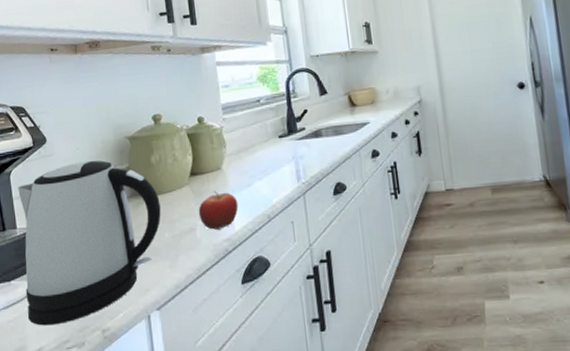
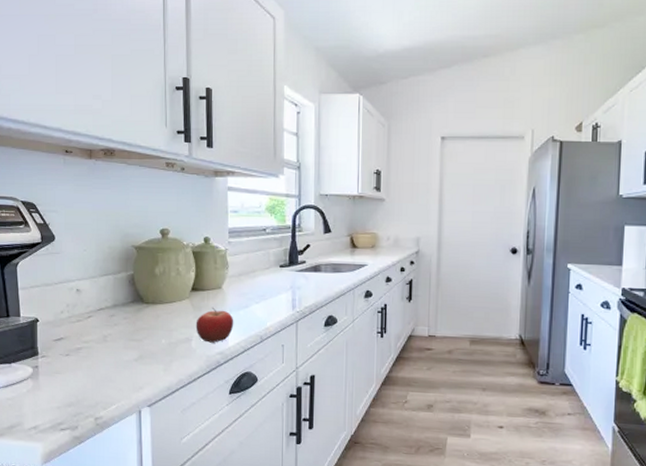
kettle: present [18,160,161,326] -> none [24,263,160,408]

